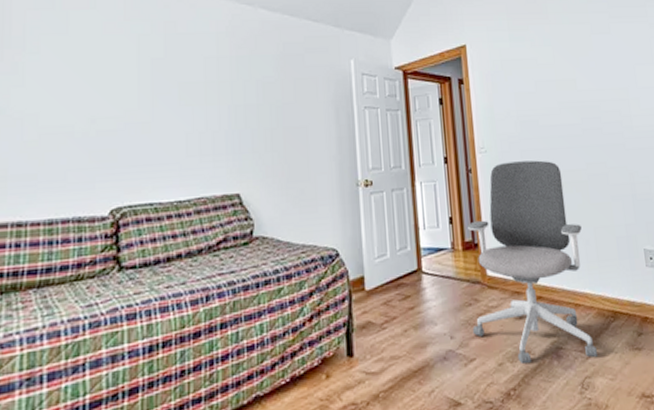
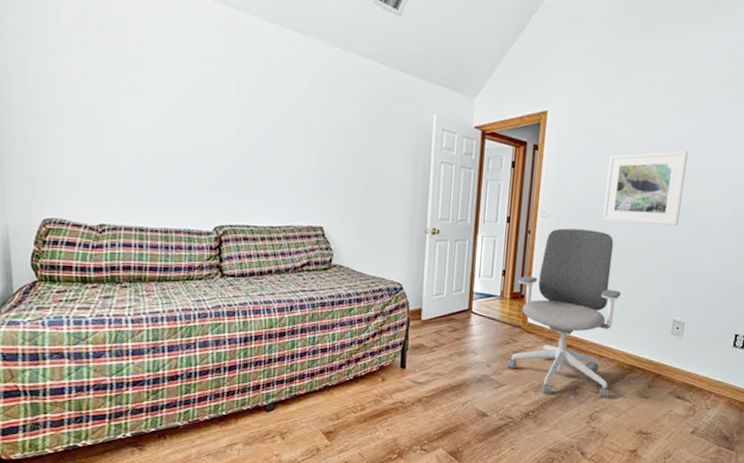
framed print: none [536,69,621,150] -> present [603,150,688,225]

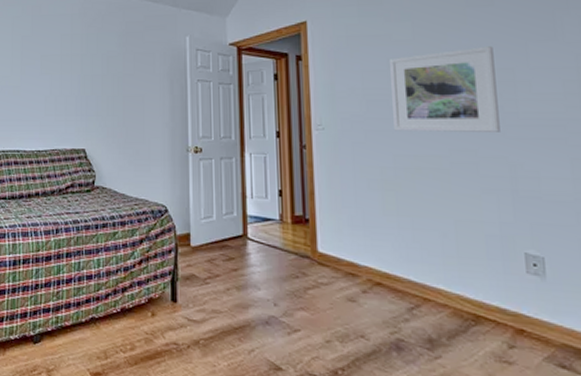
office chair: present [506,228,621,399] -> none [298,141,450,360]

